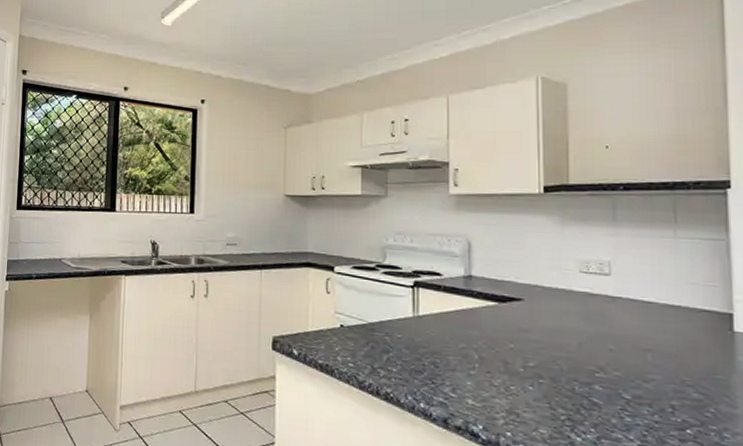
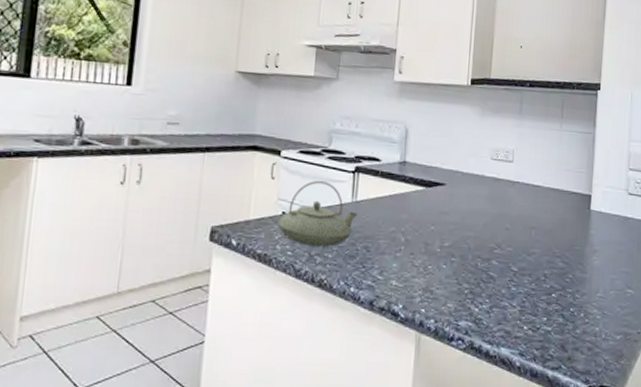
teapot: none [336,295,421,361] -> present [277,181,358,247]

